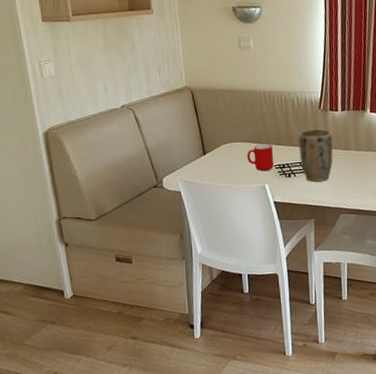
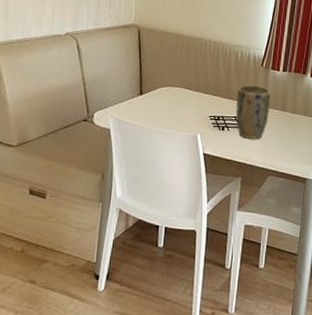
cup: present [247,144,274,171] -> none [183,92,210,120]

